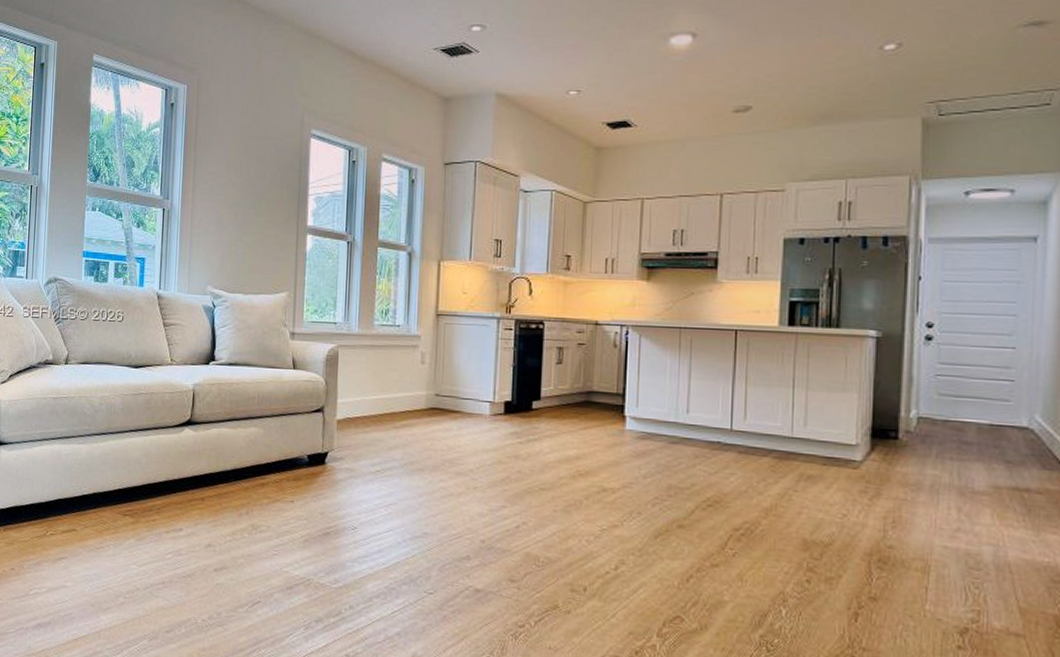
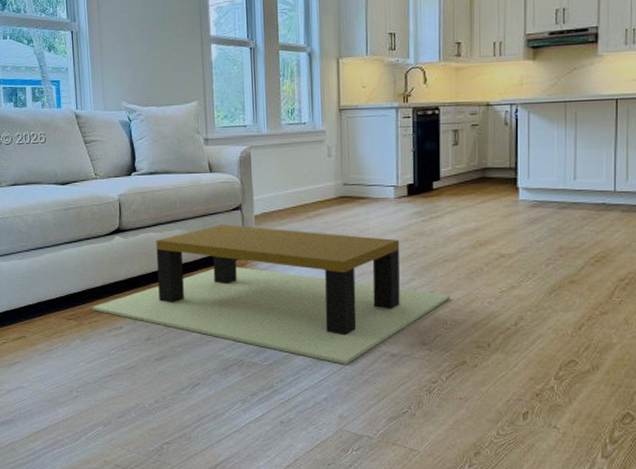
coffee table: none [151,426,545,596] -> present [91,224,450,365]

